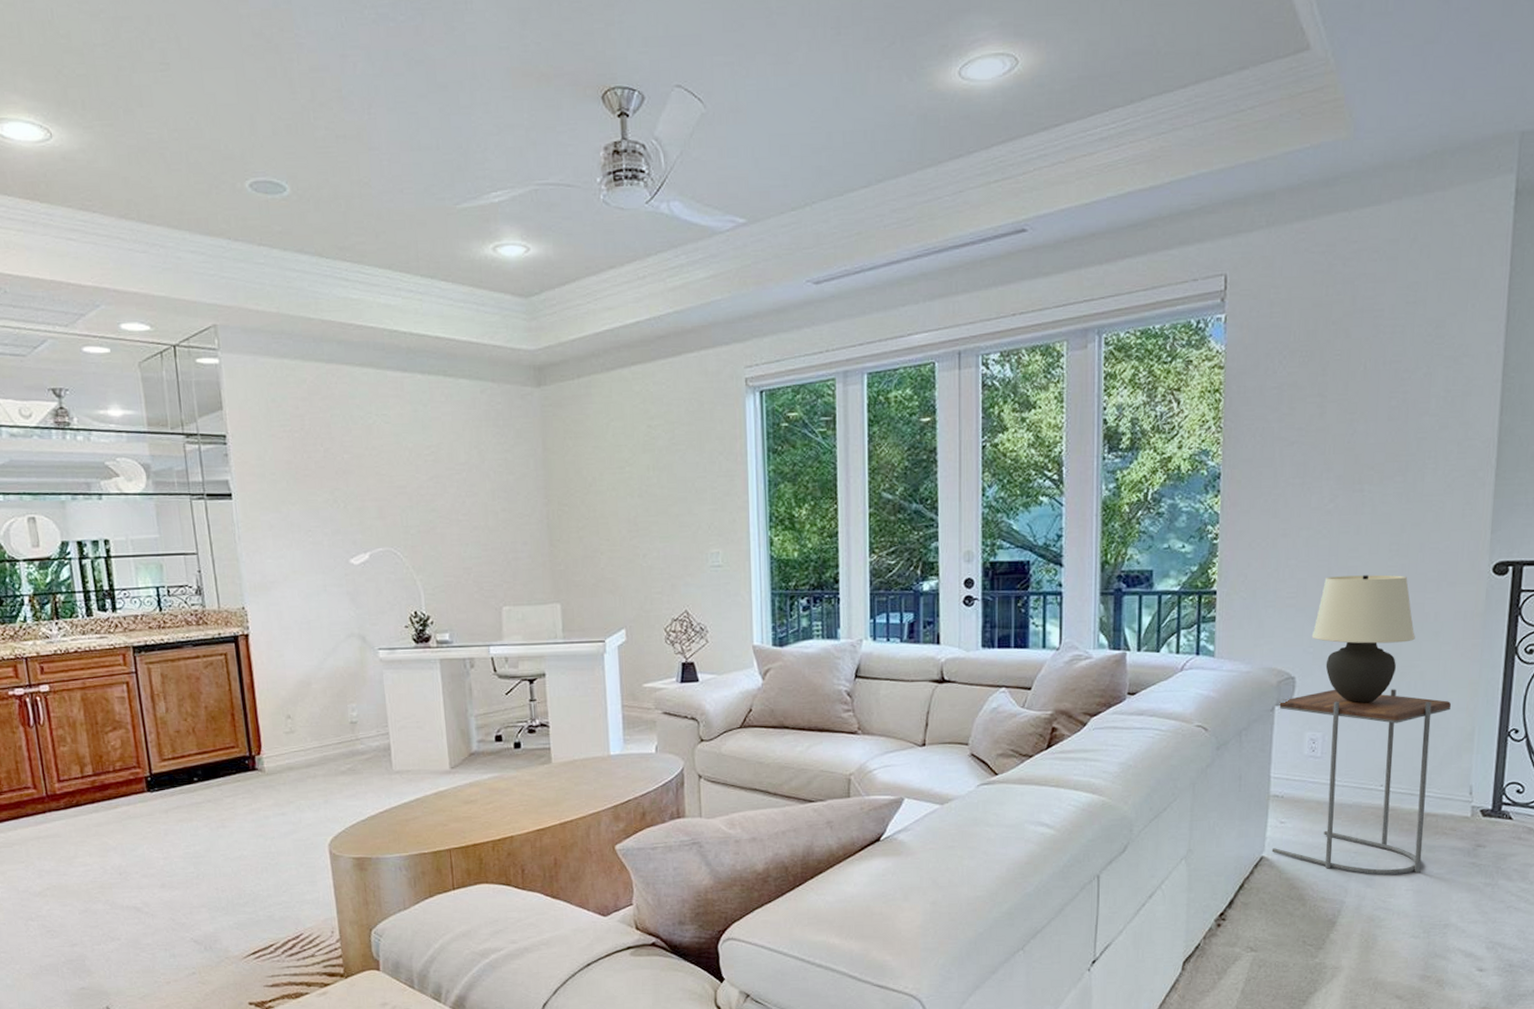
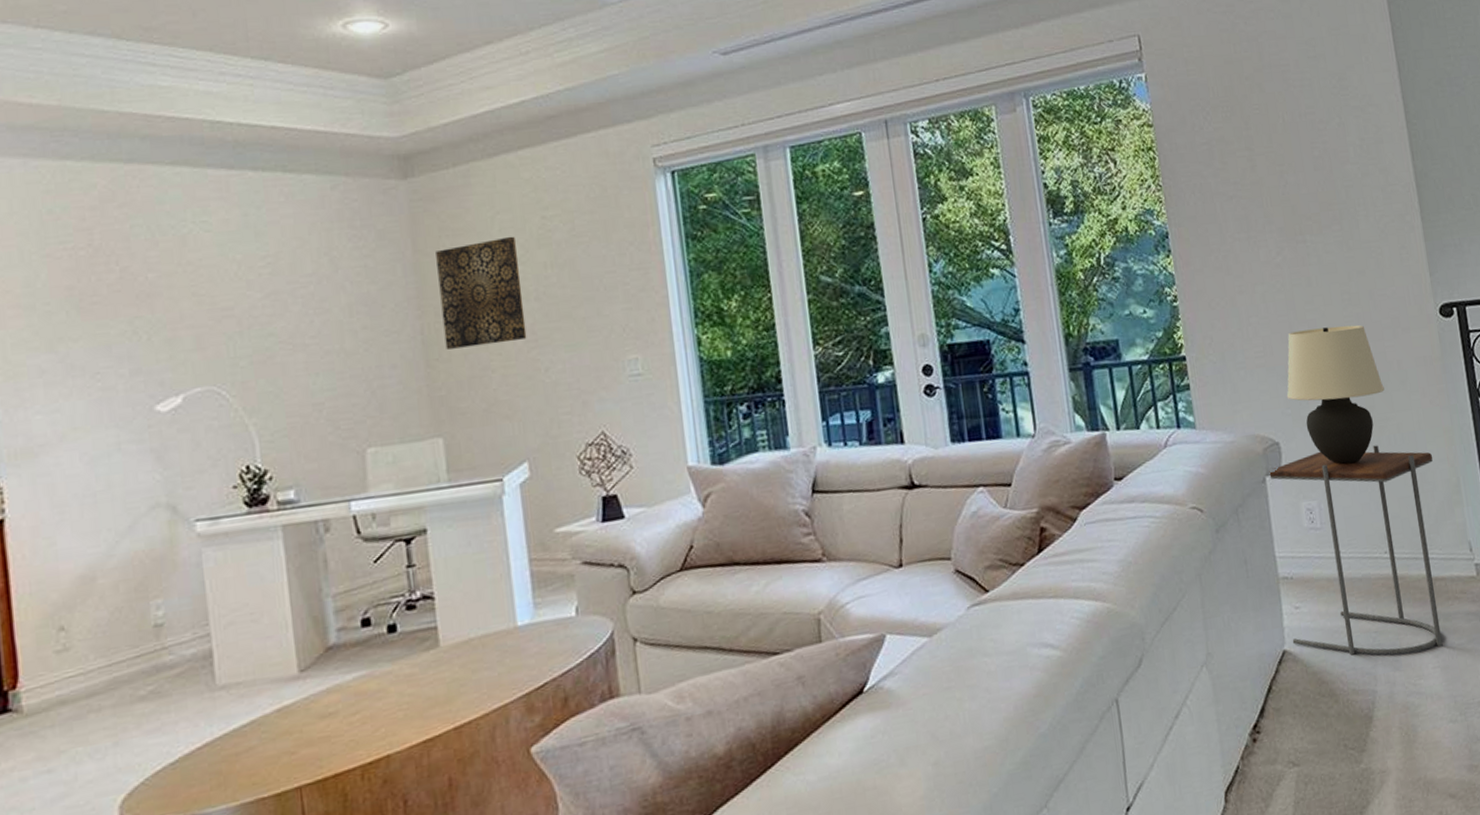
wall art: none [561,441,630,533] -> present [436,236,527,350]

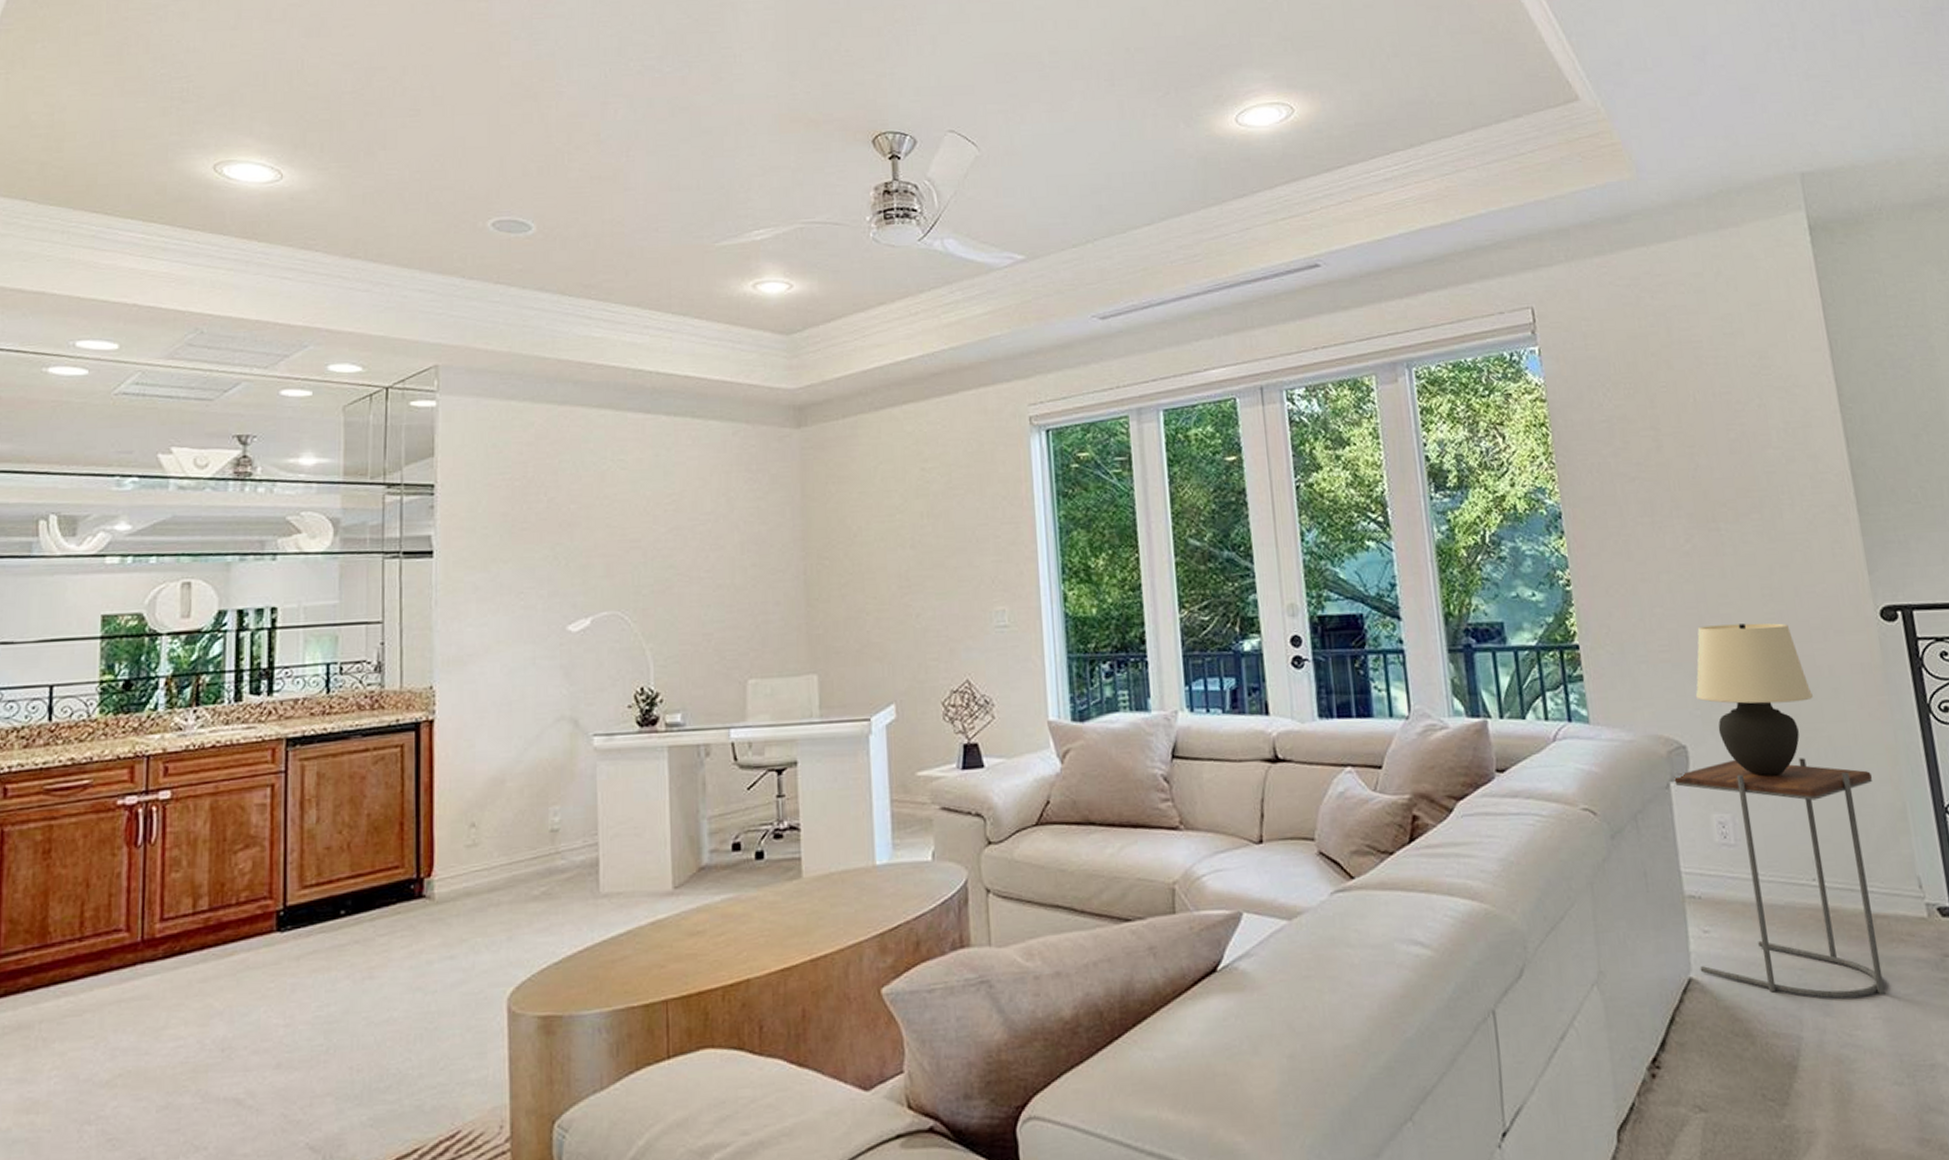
wall art: present [436,236,527,350] -> none [822,485,901,590]

